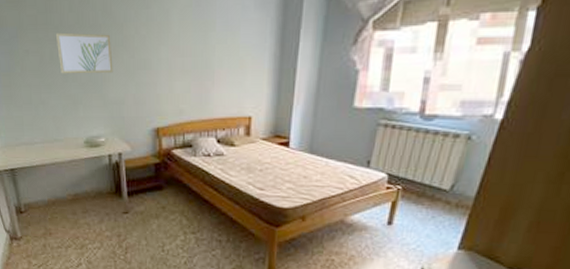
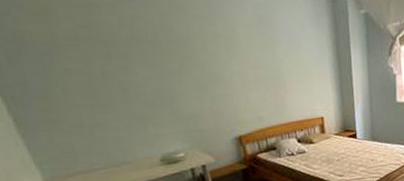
wall art: present [56,32,113,74] -> none [106,48,183,92]

